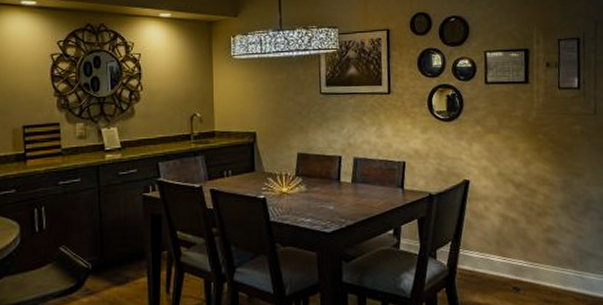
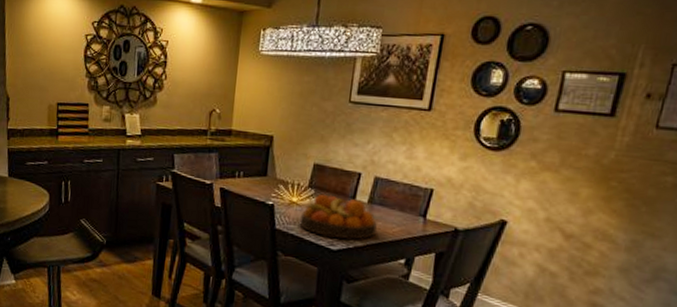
fruit bowl: none [292,180,363,221] -> present [299,194,377,240]

